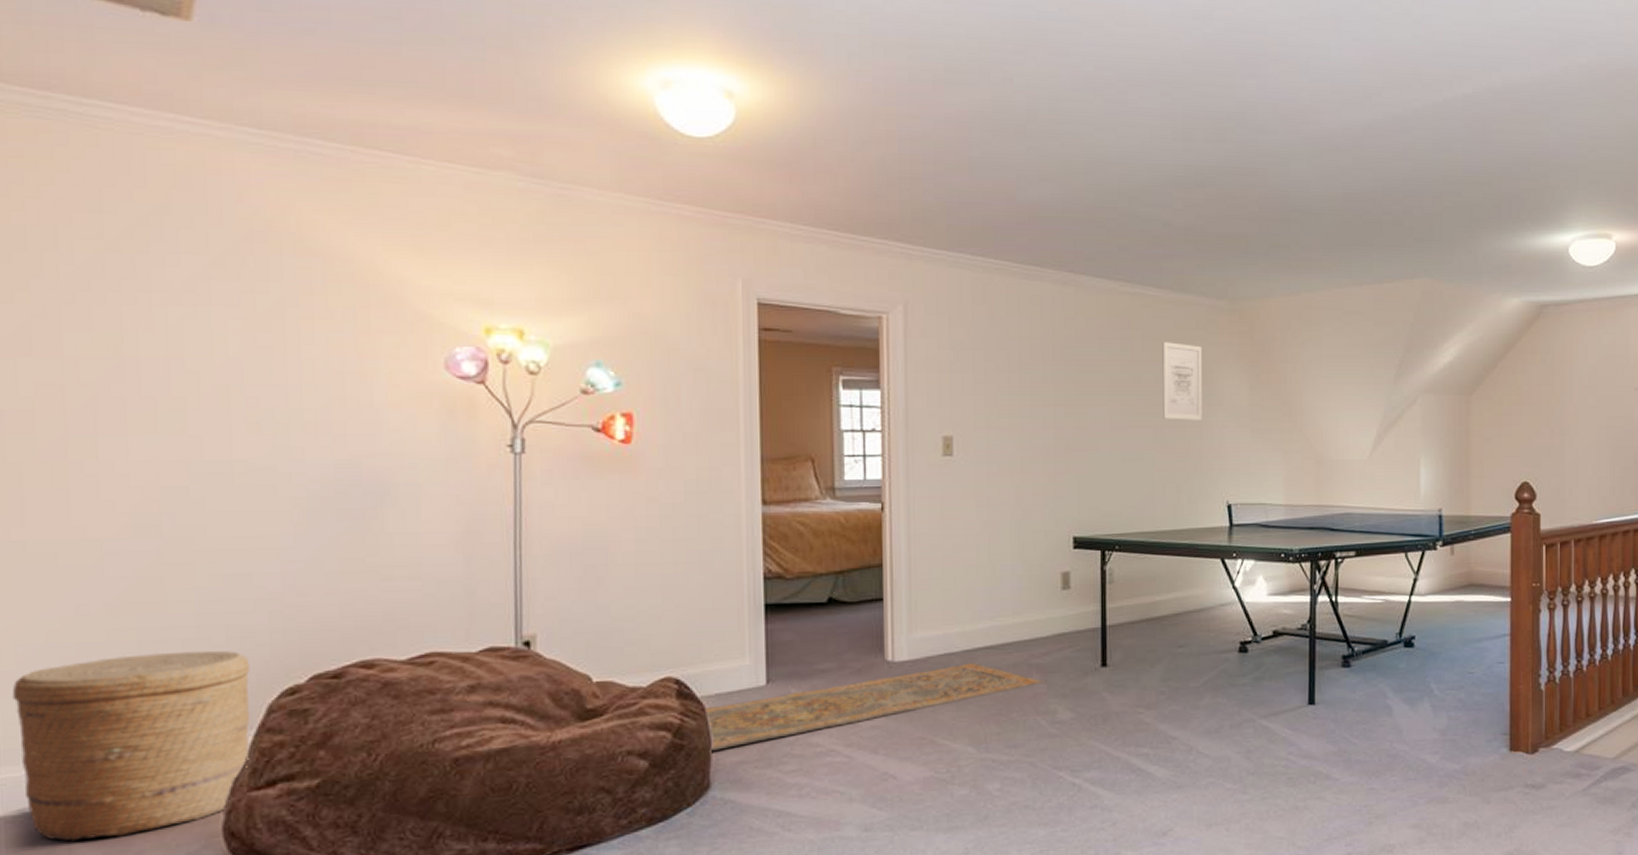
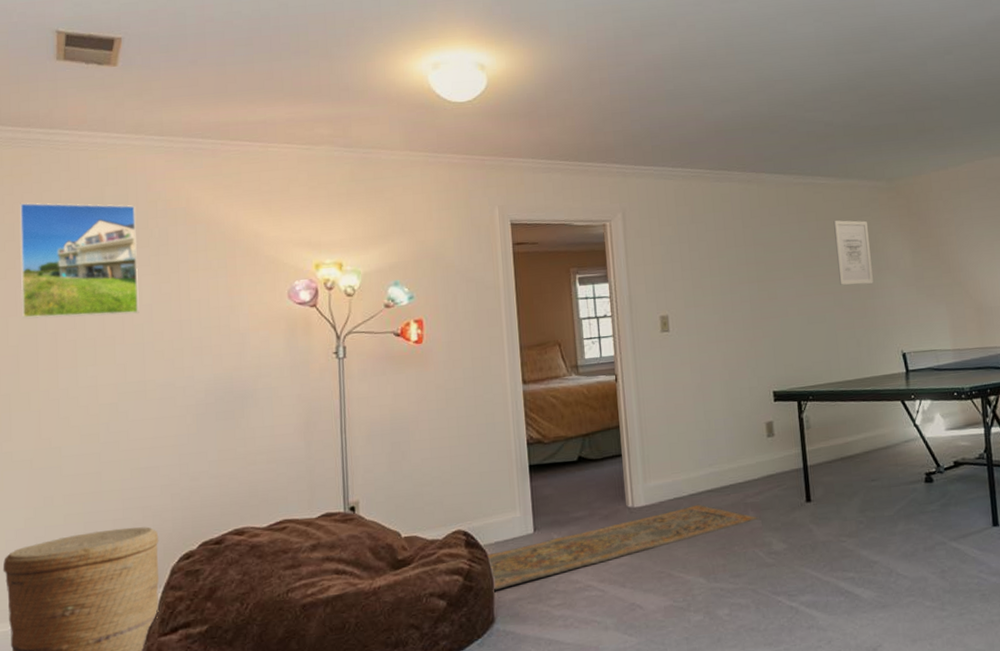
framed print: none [35,197,224,369] -> present [20,202,139,319]

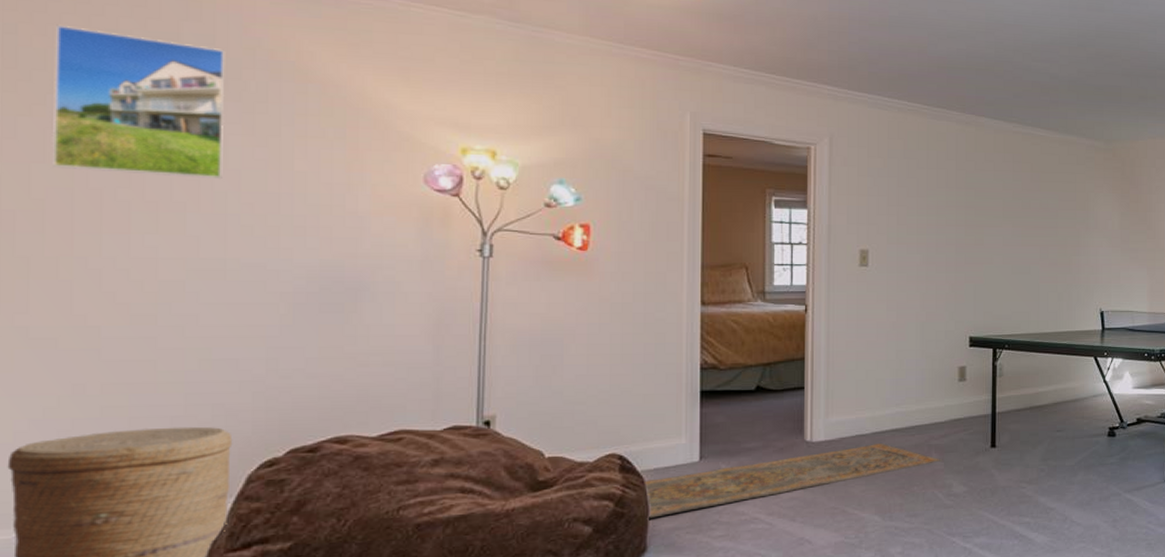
wall art: present [833,220,874,285] -> none [1048,174,1081,240]

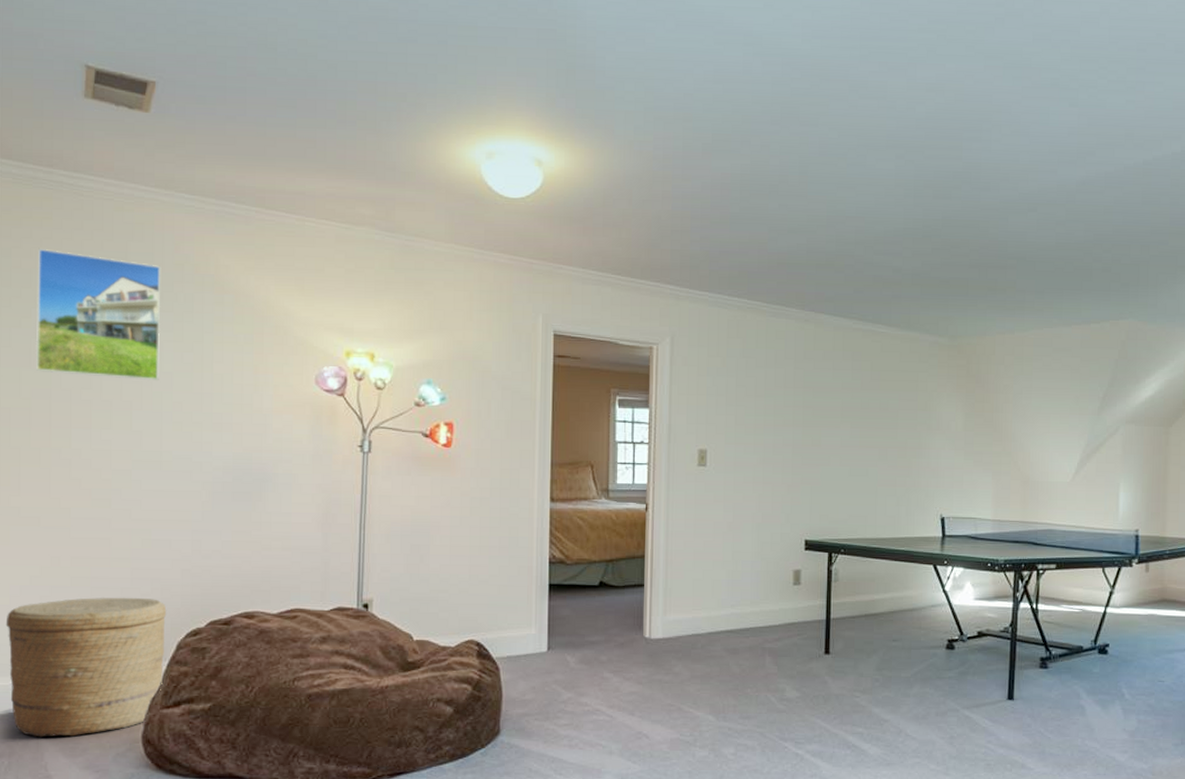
rug: present [644,442,943,519] -> none [498,643,776,704]

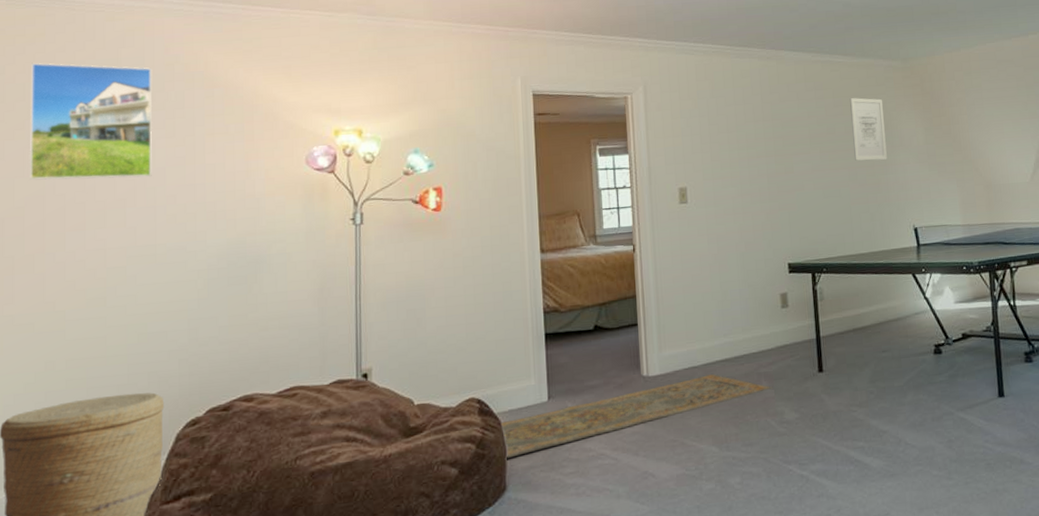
rug: none [498,643,776,704] -> present [500,373,773,460]
wall art: none [887,373,923,442] -> present [850,98,887,161]

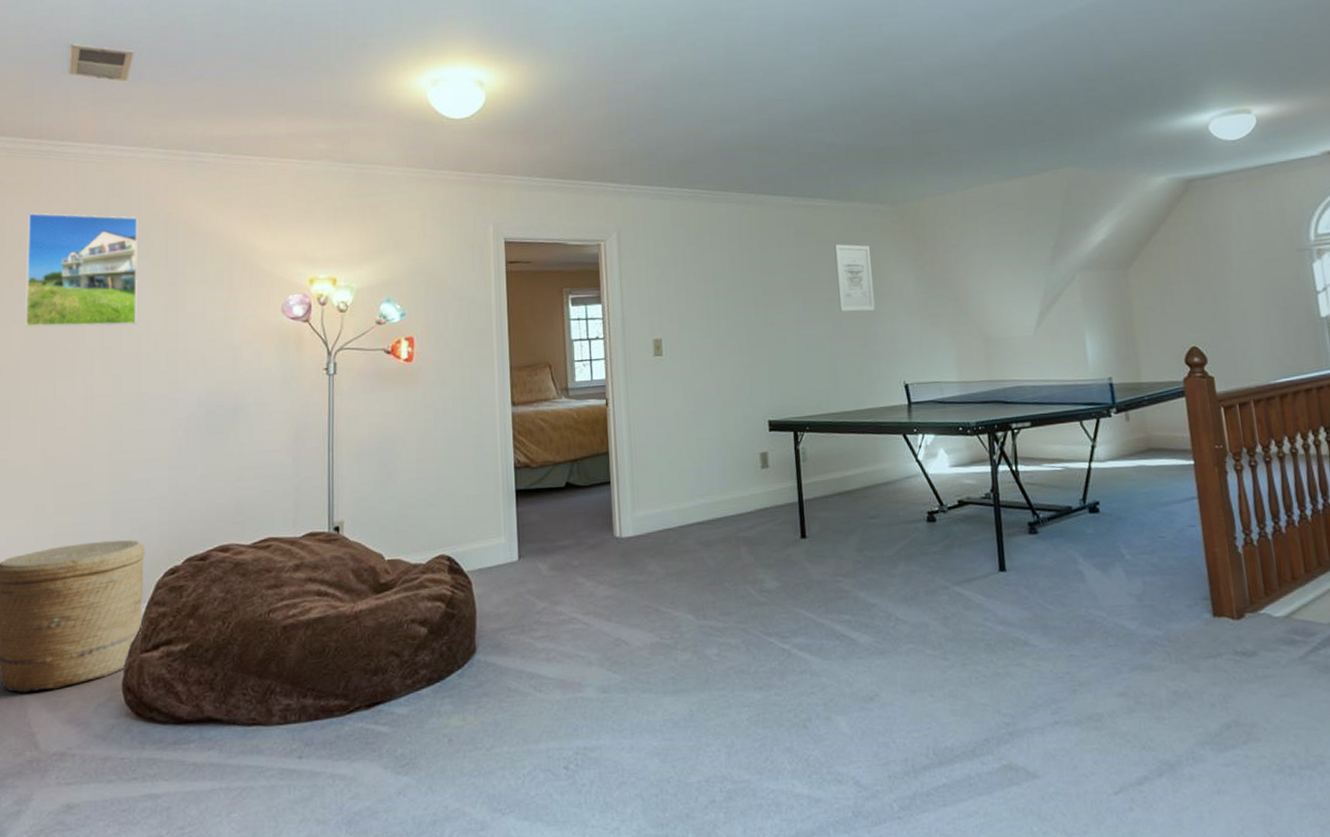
rug: present [500,373,773,460] -> none [470,536,752,620]

